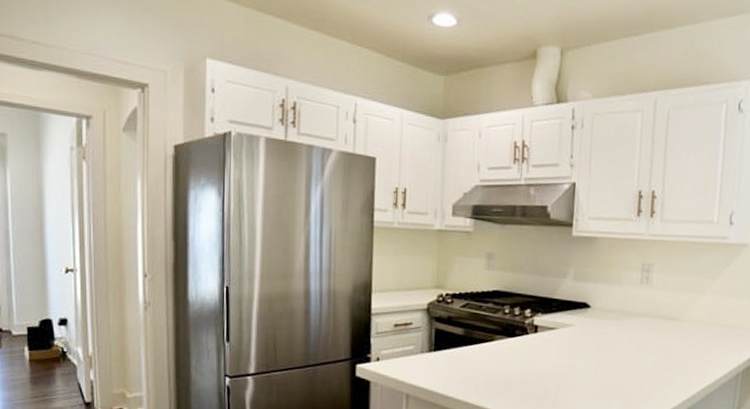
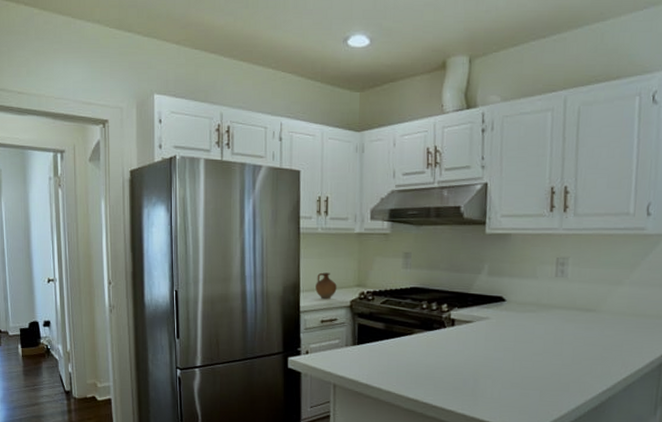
ceramic jug: none [389,271,413,302] -> present [315,272,337,300]

